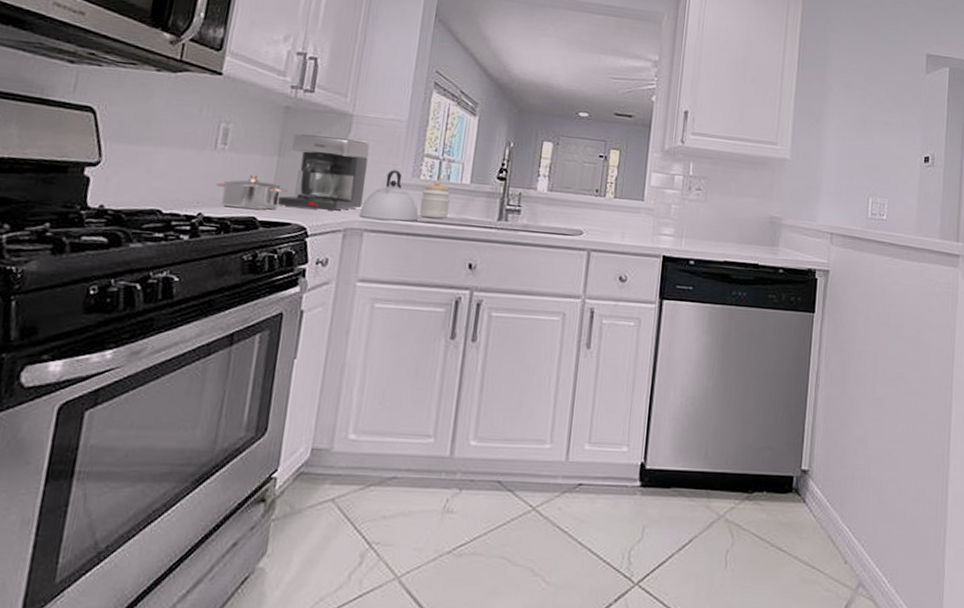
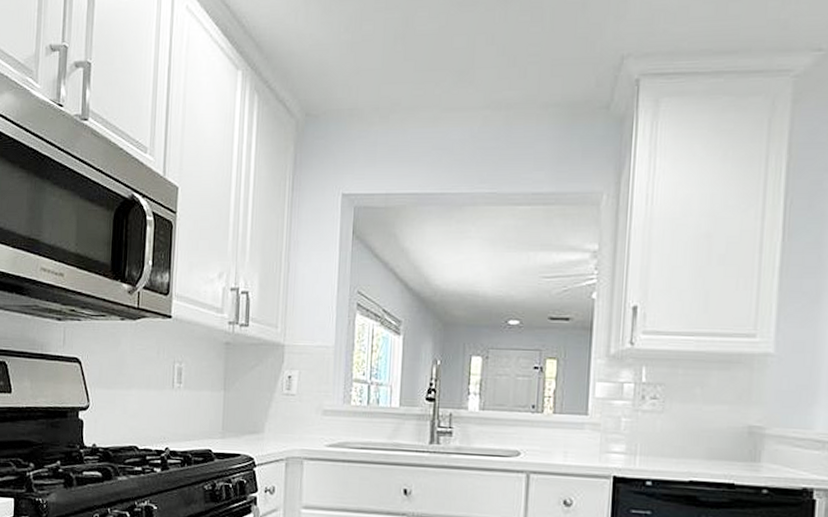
cooking pot: present [216,174,288,210] -> none [177,410,235,443]
coffee maker: present [277,133,370,211] -> none [227,368,302,440]
kettle: present [359,170,419,222] -> none [298,397,353,449]
jar: present [418,180,451,218] -> none [352,405,381,444]

